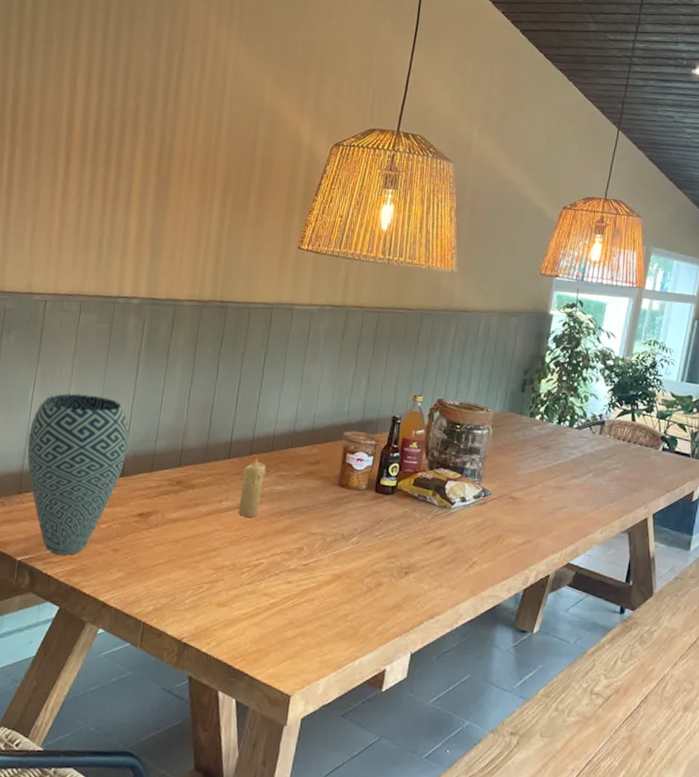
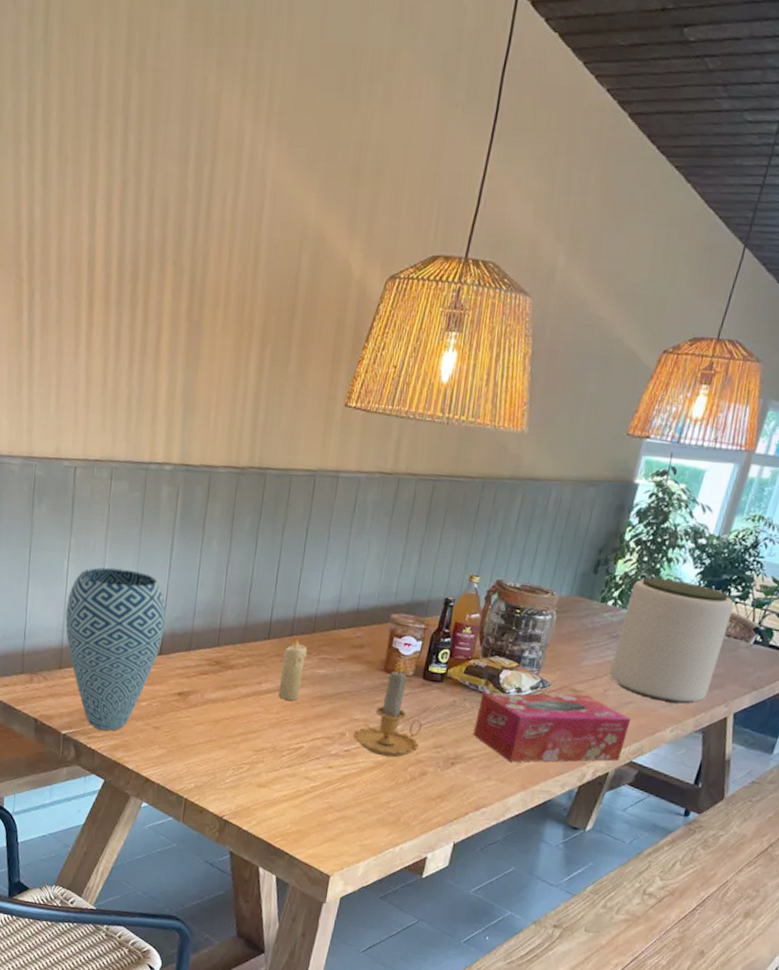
candle: none [310,482,376,570] -> present [352,668,422,758]
tissue box: none [424,502,565,569] -> present [473,692,631,762]
plant pot: none [542,394,642,507] -> present [609,577,734,704]

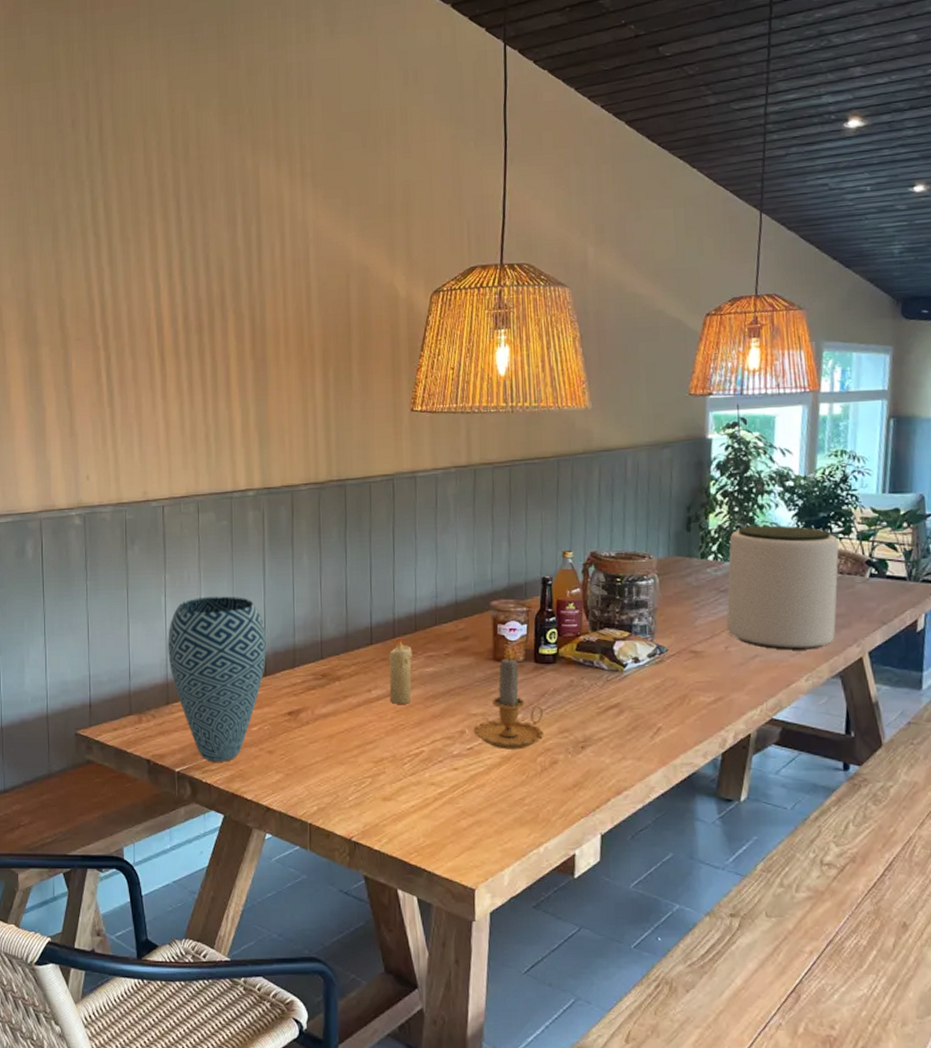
tissue box: present [473,692,631,762] -> none [598,655,761,737]

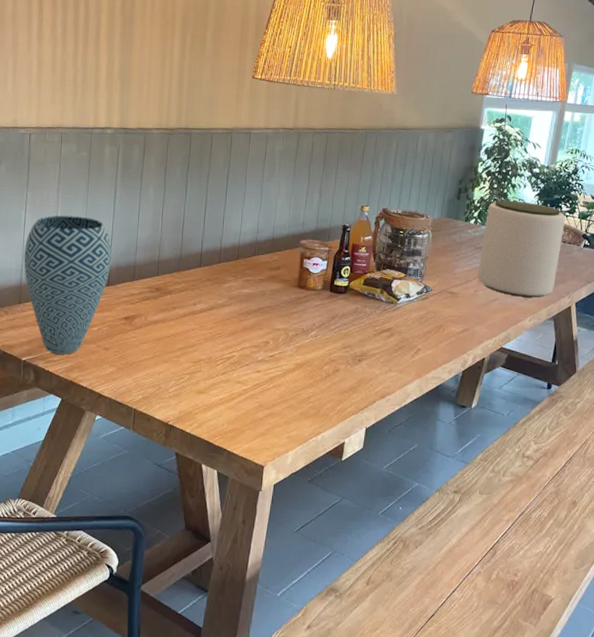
candle: present [388,636,412,704] -> none [211,262,233,317]
candle: present [473,655,544,750] -> none [275,284,332,359]

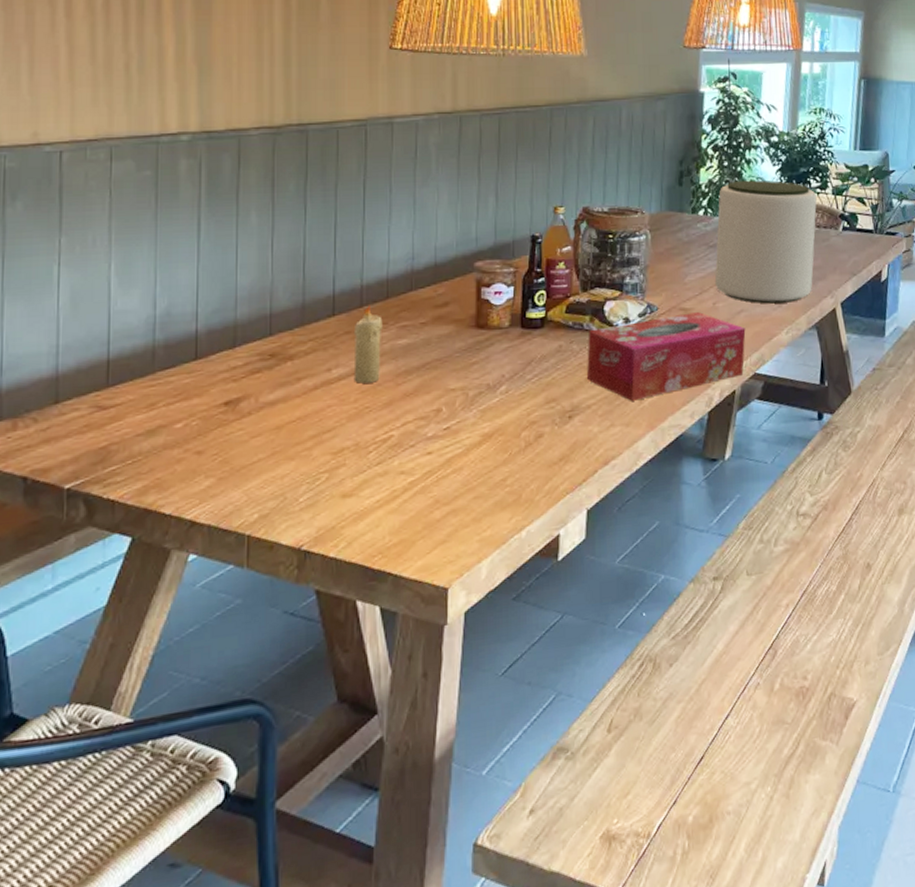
vase: present [23,215,112,355] -> none [60,263,199,472]
candle: none [211,262,233,317] -> present [353,305,383,384]
tissue box: none [375,296,498,355] -> present [587,312,746,401]

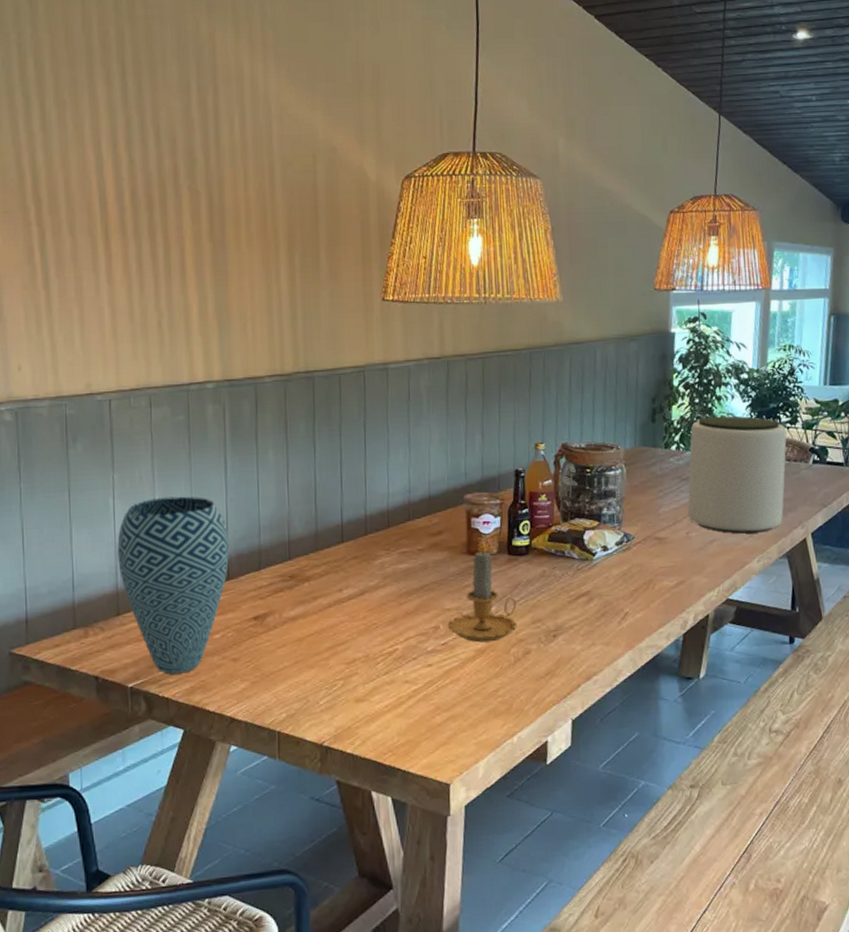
vase: none [60,263,199,472] -> present [117,496,230,675]
candle: present [353,305,383,384] -> none [360,533,385,603]
candle: none [450,321,529,427] -> present [447,548,517,643]
tissue box: present [587,312,746,401] -> none [569,541,718,623]

